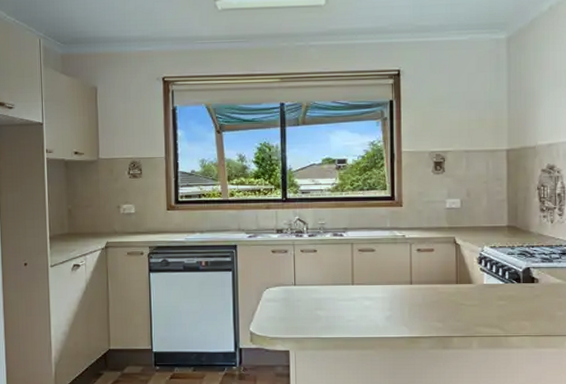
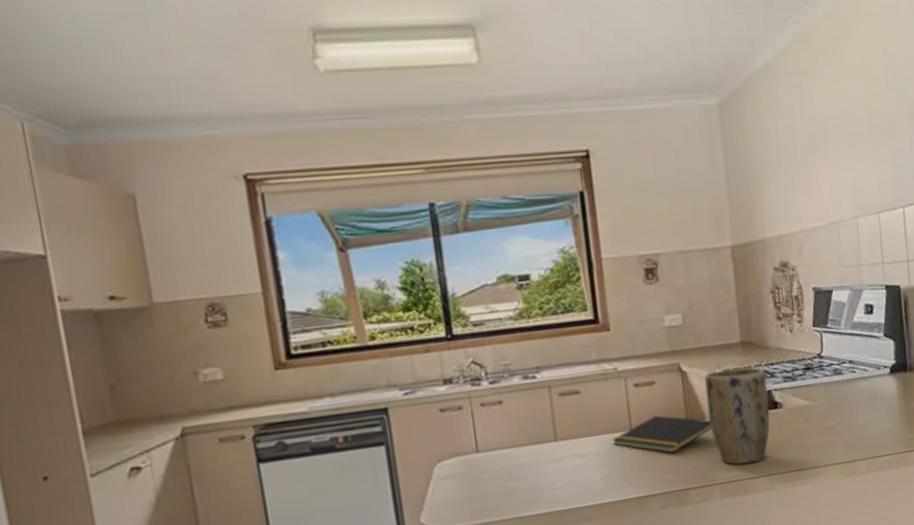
notepad: none [395,275,476,307] -> present [611,415,712,454]
plant pot: none [474,246,527,324] -> present [704,367,770,465]

